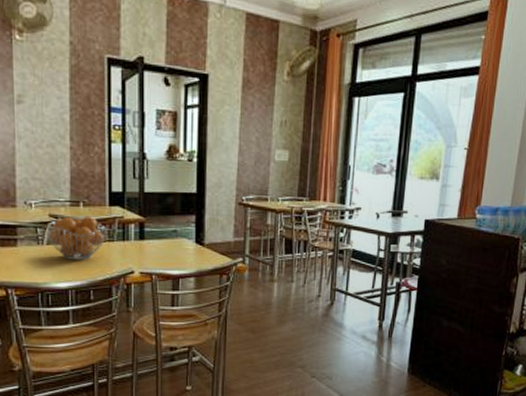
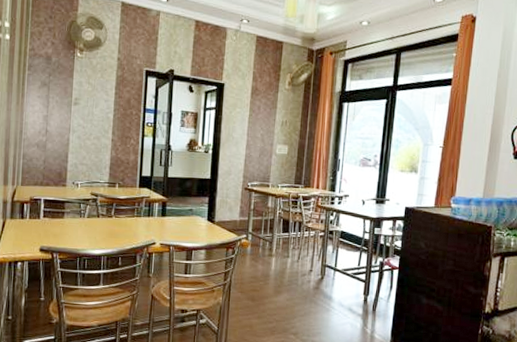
fruit basket: present [46,216,107,260] -> none [88,195,136,232]

